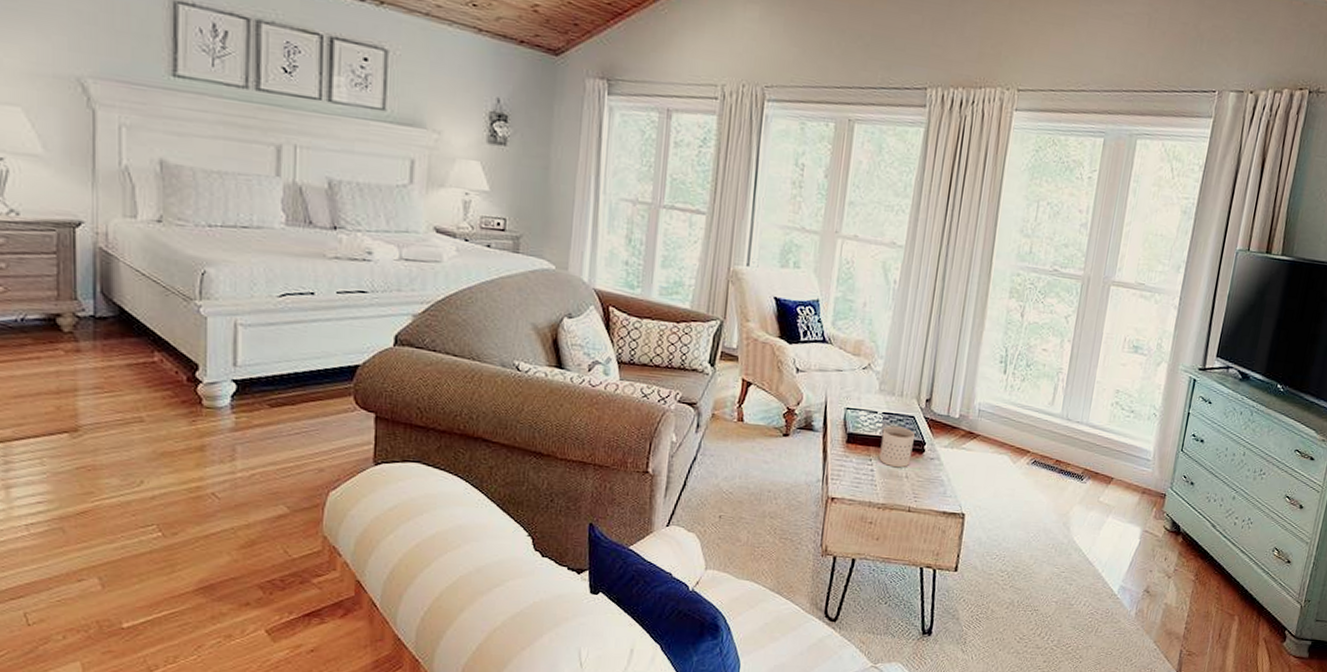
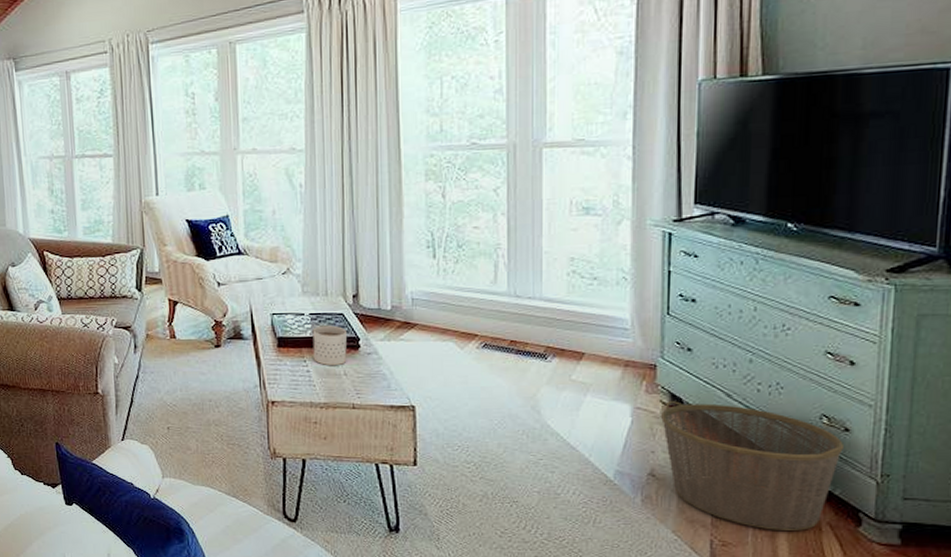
basket: none [1161,527,1285,644] -> present [661,401,843,530]

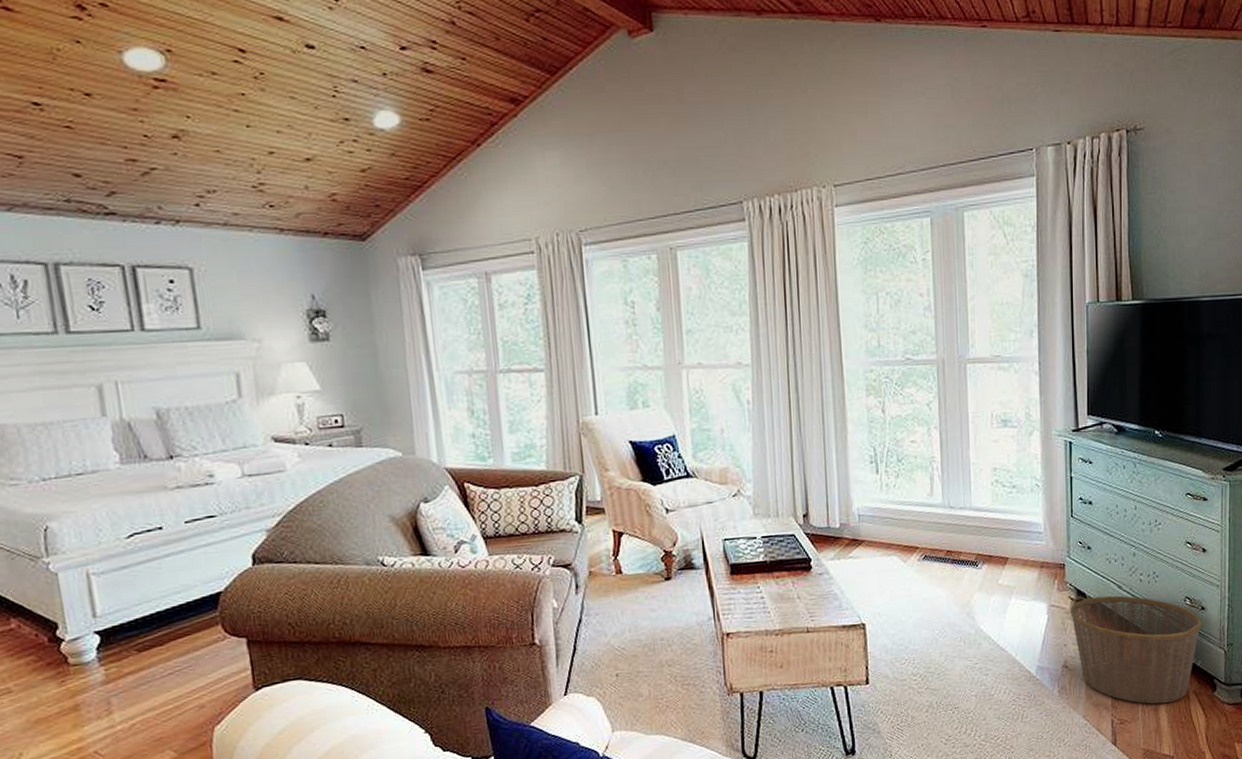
mug: present [312,325,347,366] -> none [765,547,800,591]

